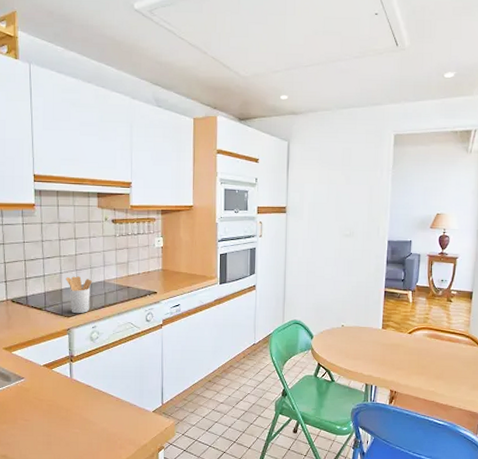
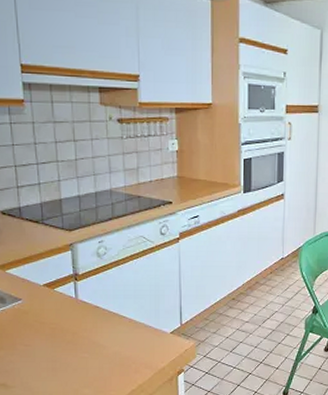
utensil holder: present [66,276,92,314] -> none [65,184,96,227]

